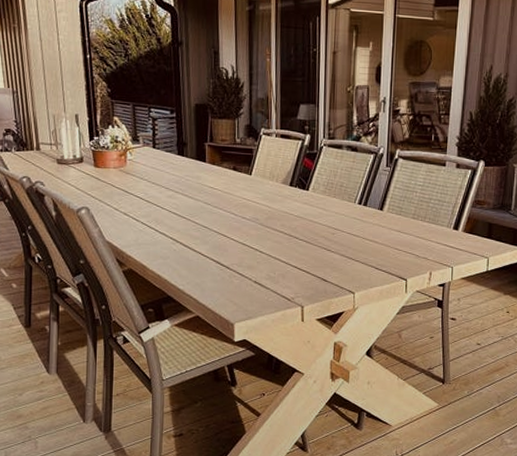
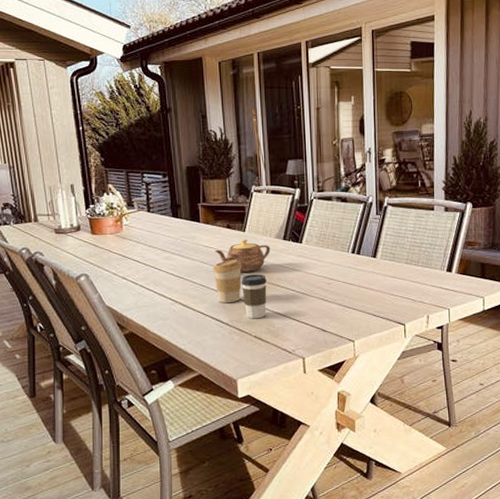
coffee cup: none [216,202,245,247] -> present [213,259,242,304]
teapot: none [219,182,276,216] -> present [215,239,270,272]
coffee cup: none [244,219,270,264] -> present [241,274,267,319]

